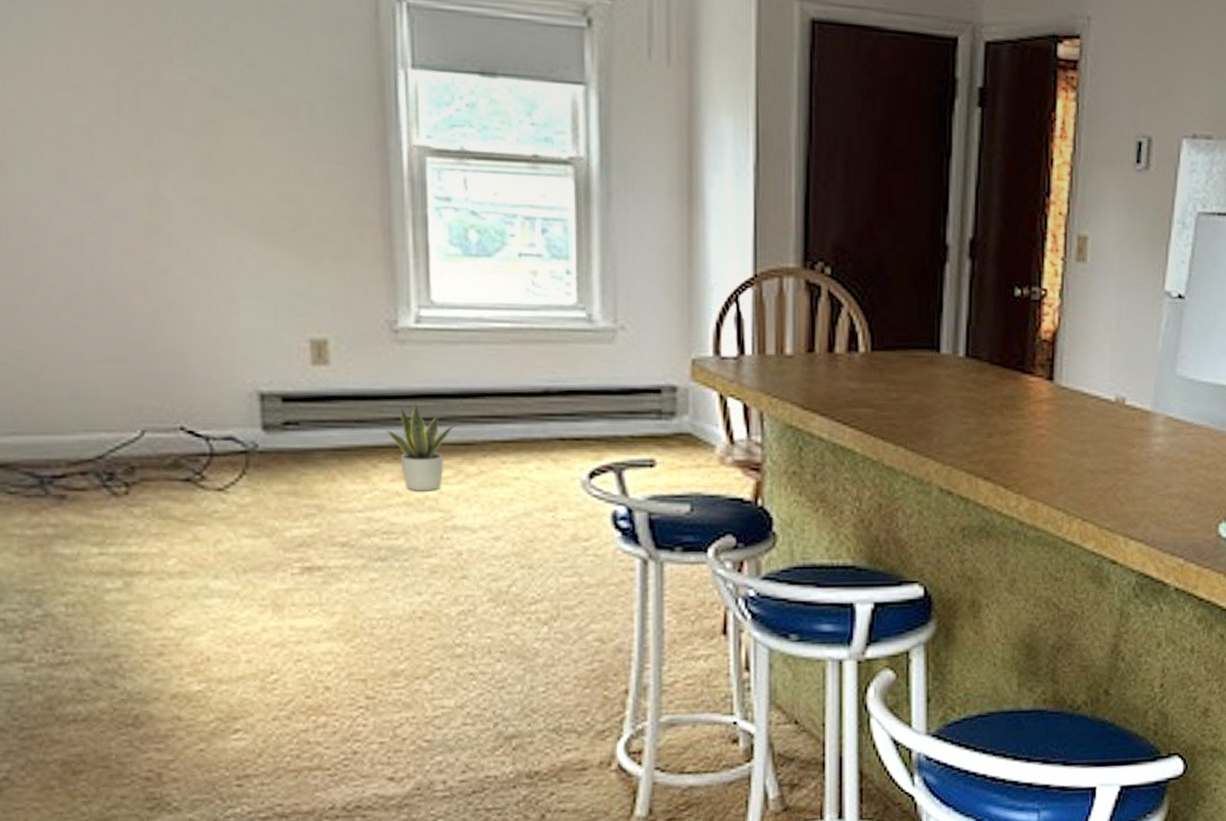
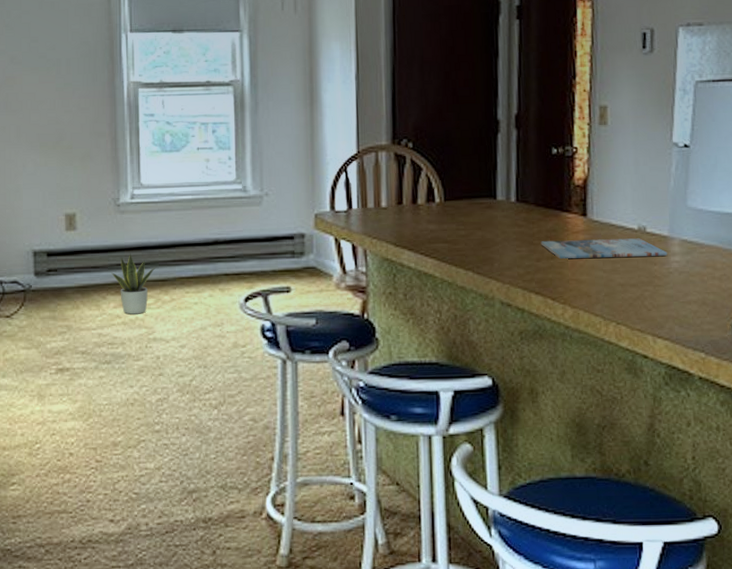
magazine: none [994,411,1149,436] -> present [540,238,668,259]

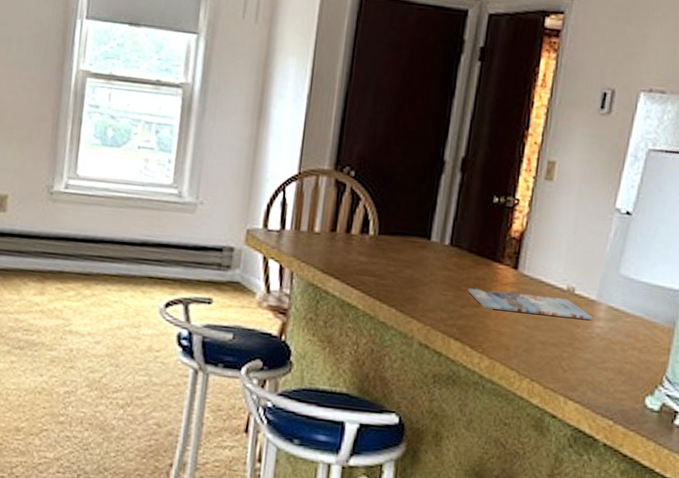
potted plant: present [111,253,157,315] -> none [35,242,82,305]

